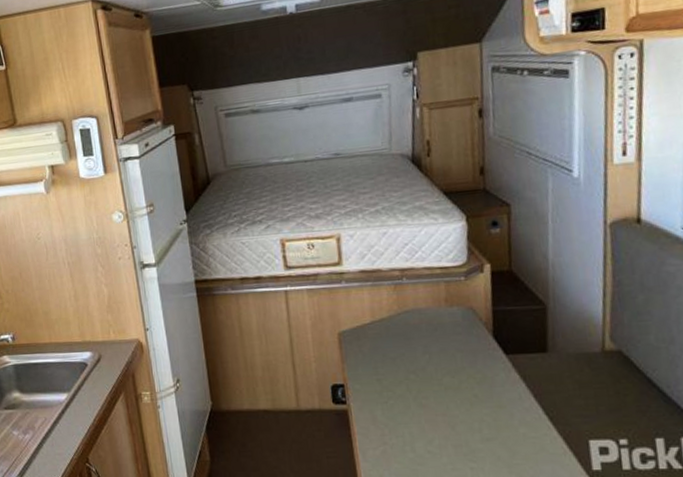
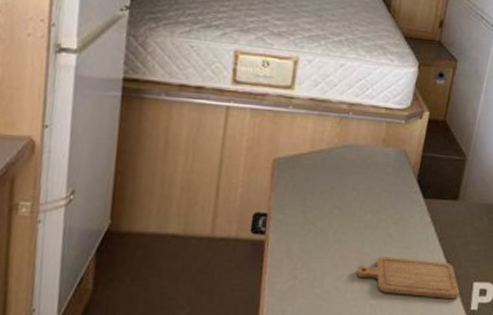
chopping board: none [447,418,574,459] -> present [357,257,460,298]

